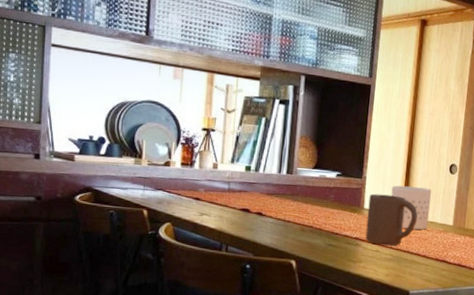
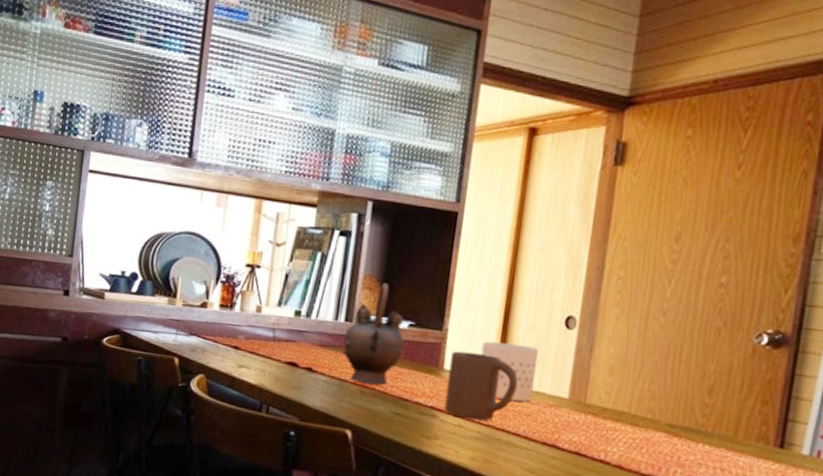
teapot: none [286,142,334,224] -> present [342,282,405,386]

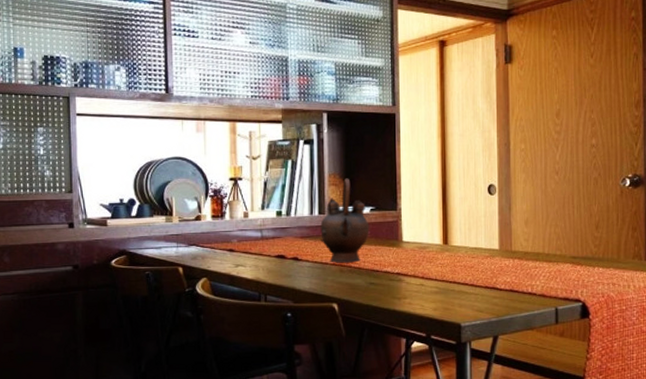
cup: present [444,351,519,421] -> none [407,224,461,278]
mug: present [481,341,538,402] -> none [429,213,473,259]

